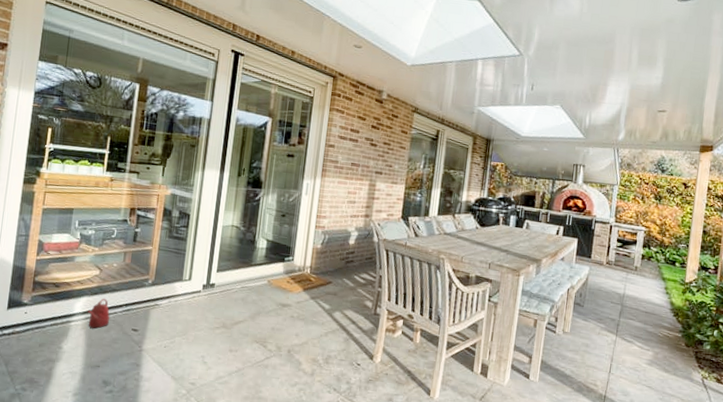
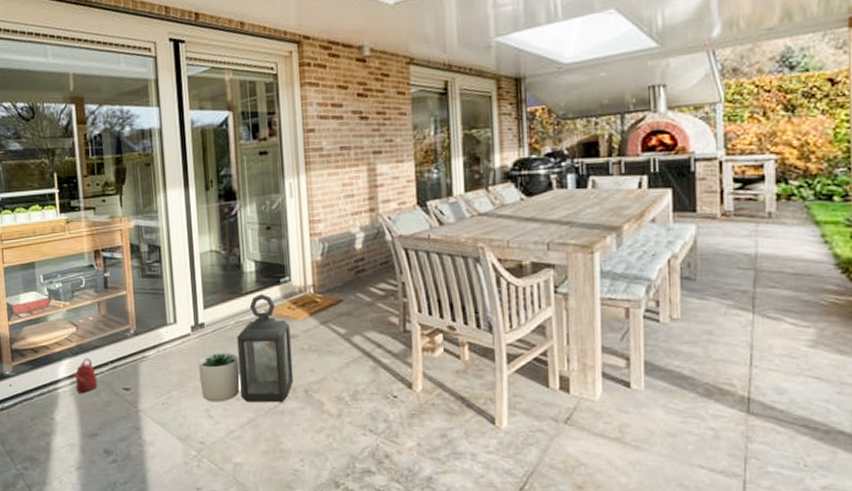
planter: none [201,310,238,352] -> present [198,352,240,402]
lantern: none [234,267,286,358] -> present [237,294,294,402]

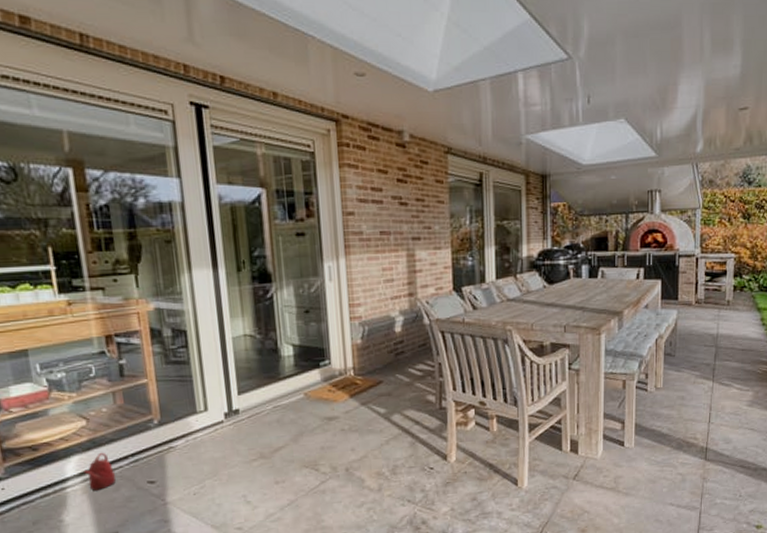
planter: present [198,352,240,402] -> none [233,437,279,488]
lantern: present [237,294,294,402] -> none [275,378,335,485]

